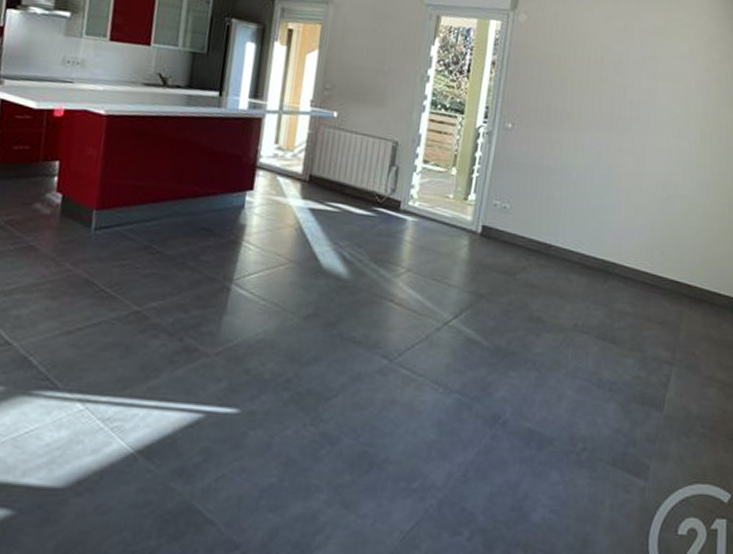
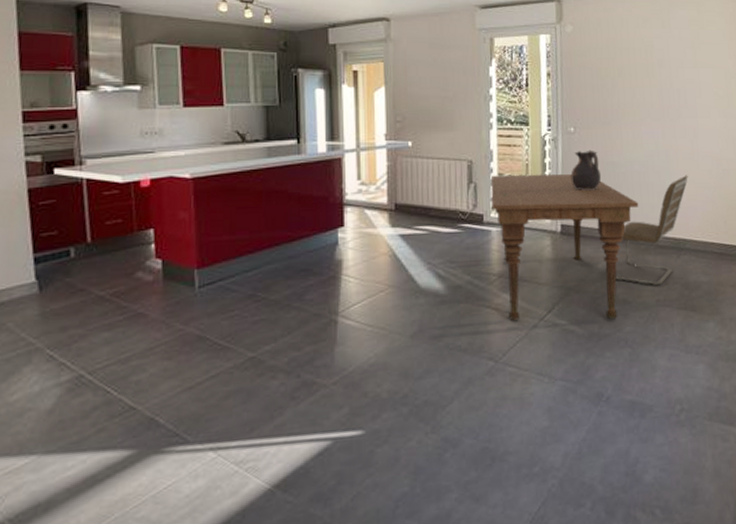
dining table: none [411,161,570,336] -> present [490,173,639,320]
ceramic jug: none [500,149,534,194] -> present [570,150,602,190]
chair: none [532,194,629,308] -> present [615,175,688,285]

